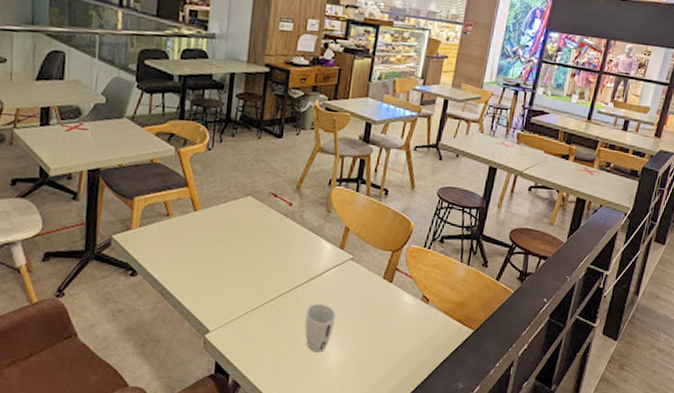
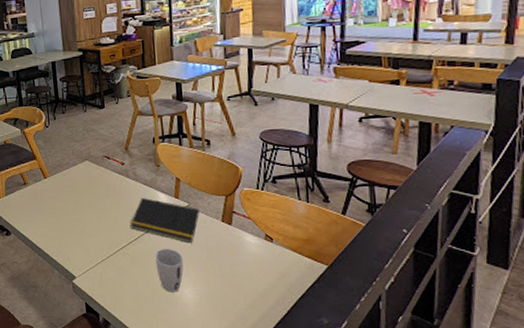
notepad: none [284,244,363,300] -> present [130,197,199,244]

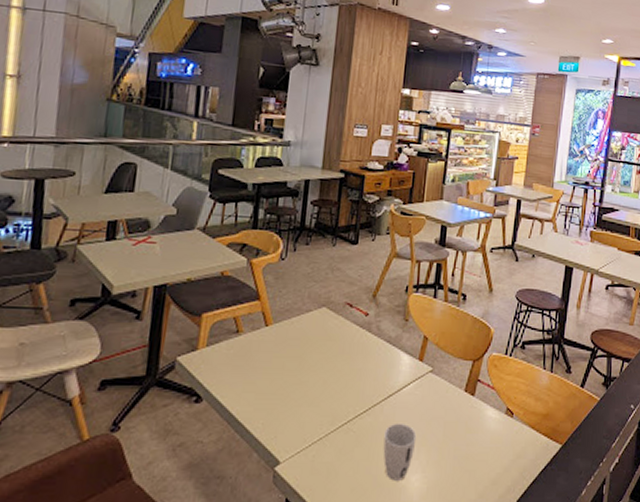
notepad: present [130,197,199,244] -> none [361,357,443,418]

